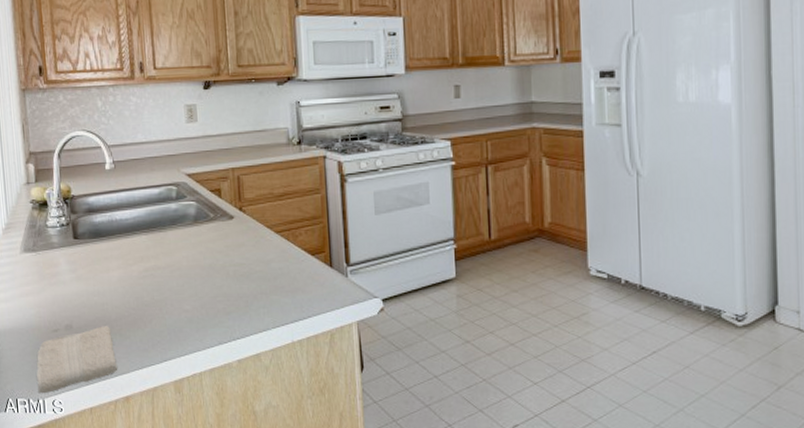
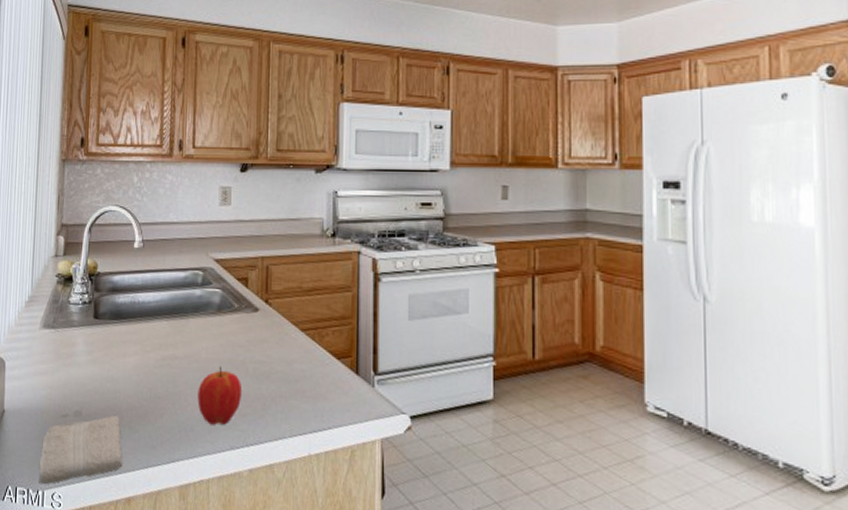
apple: none [182,271,225,325] -> present [197,365,243,425]

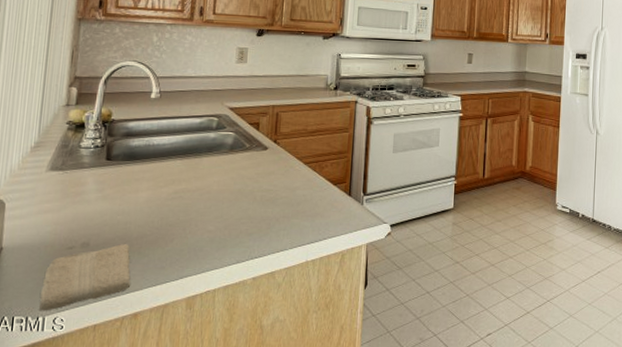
apple: present [197,365,243,425] -> none [207,195,250,244]

